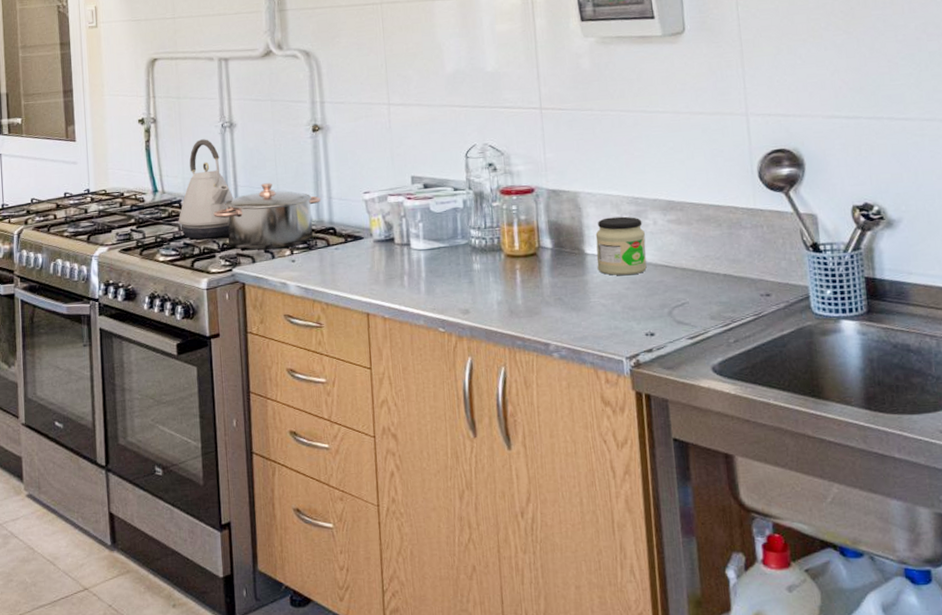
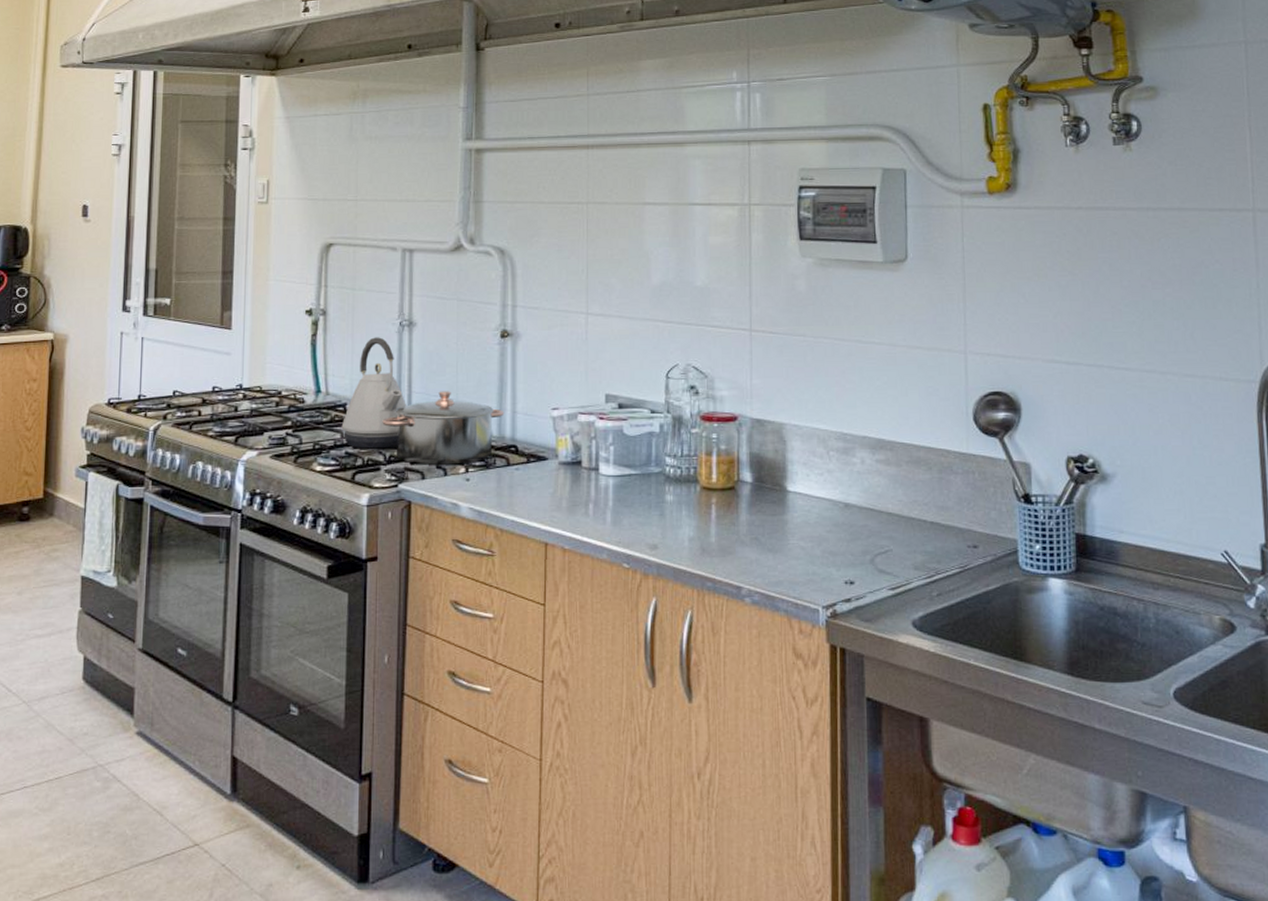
jar: present [595,216,647,276] -> none [798,453,852,517]

